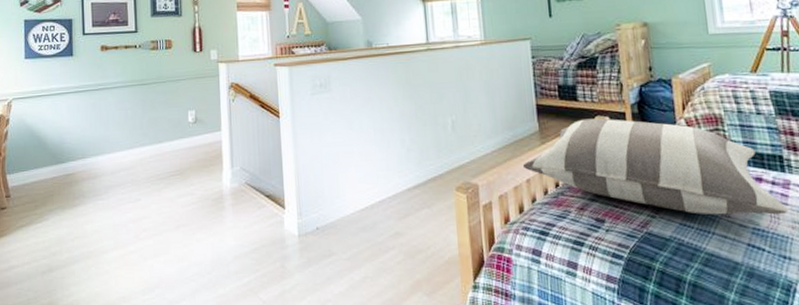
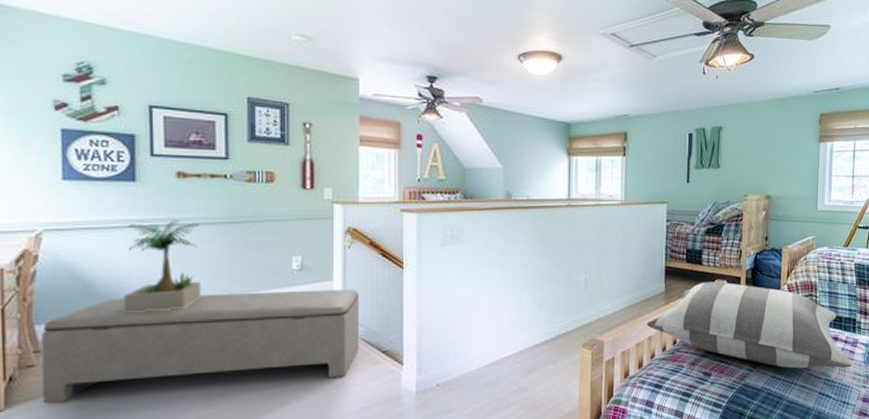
bench: none [10,138,247,240] -> present [41,289,360,404]
potted plant: none [65,85,120,164] -> present [124,220,200,314]

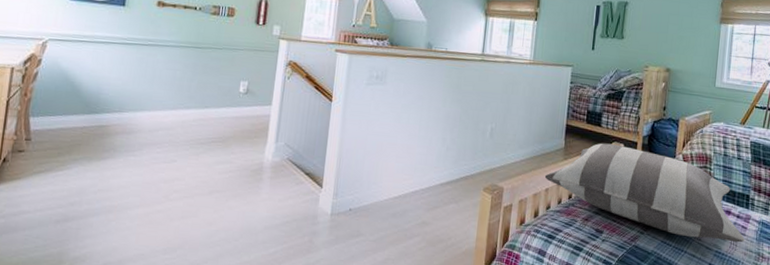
bench: present [41,289,360,404] -> none [26,101,293,193]
potted plant: present [124,220,200,314] -> none [100,41,169,117]

